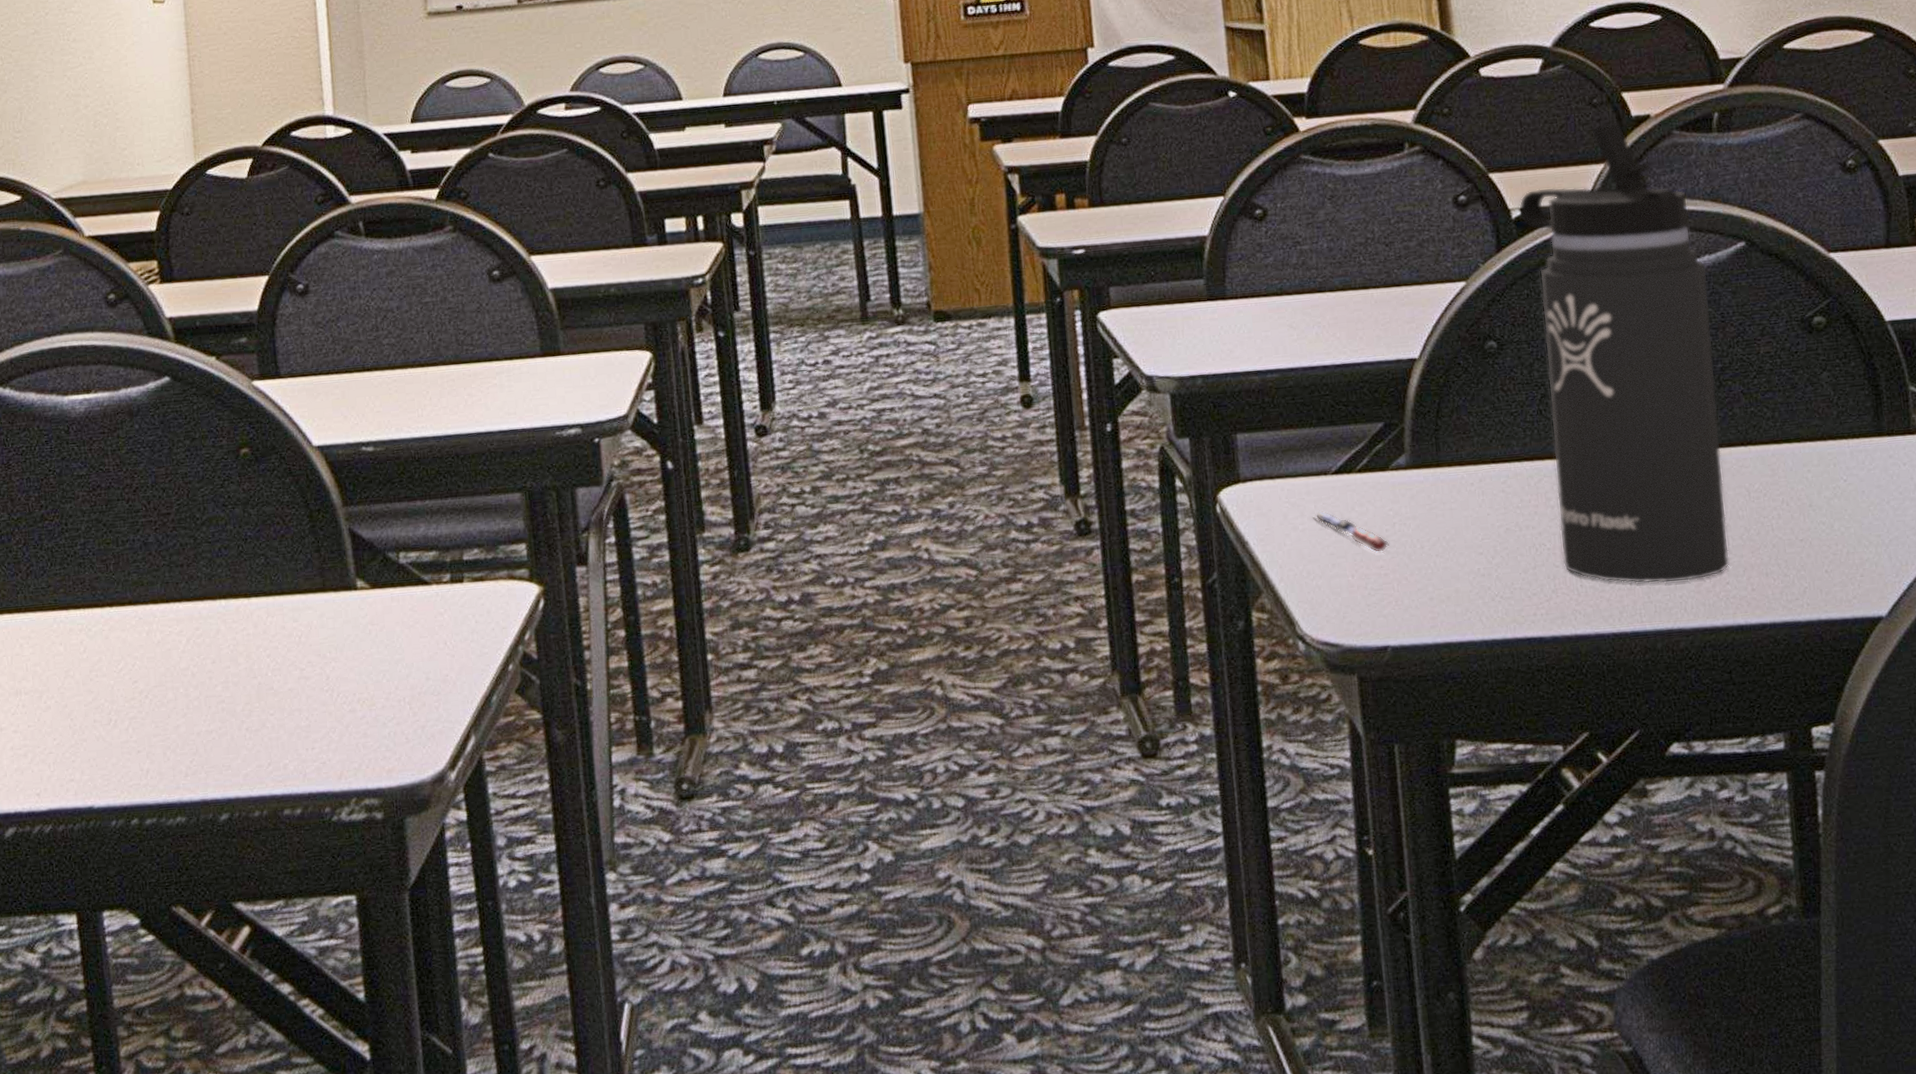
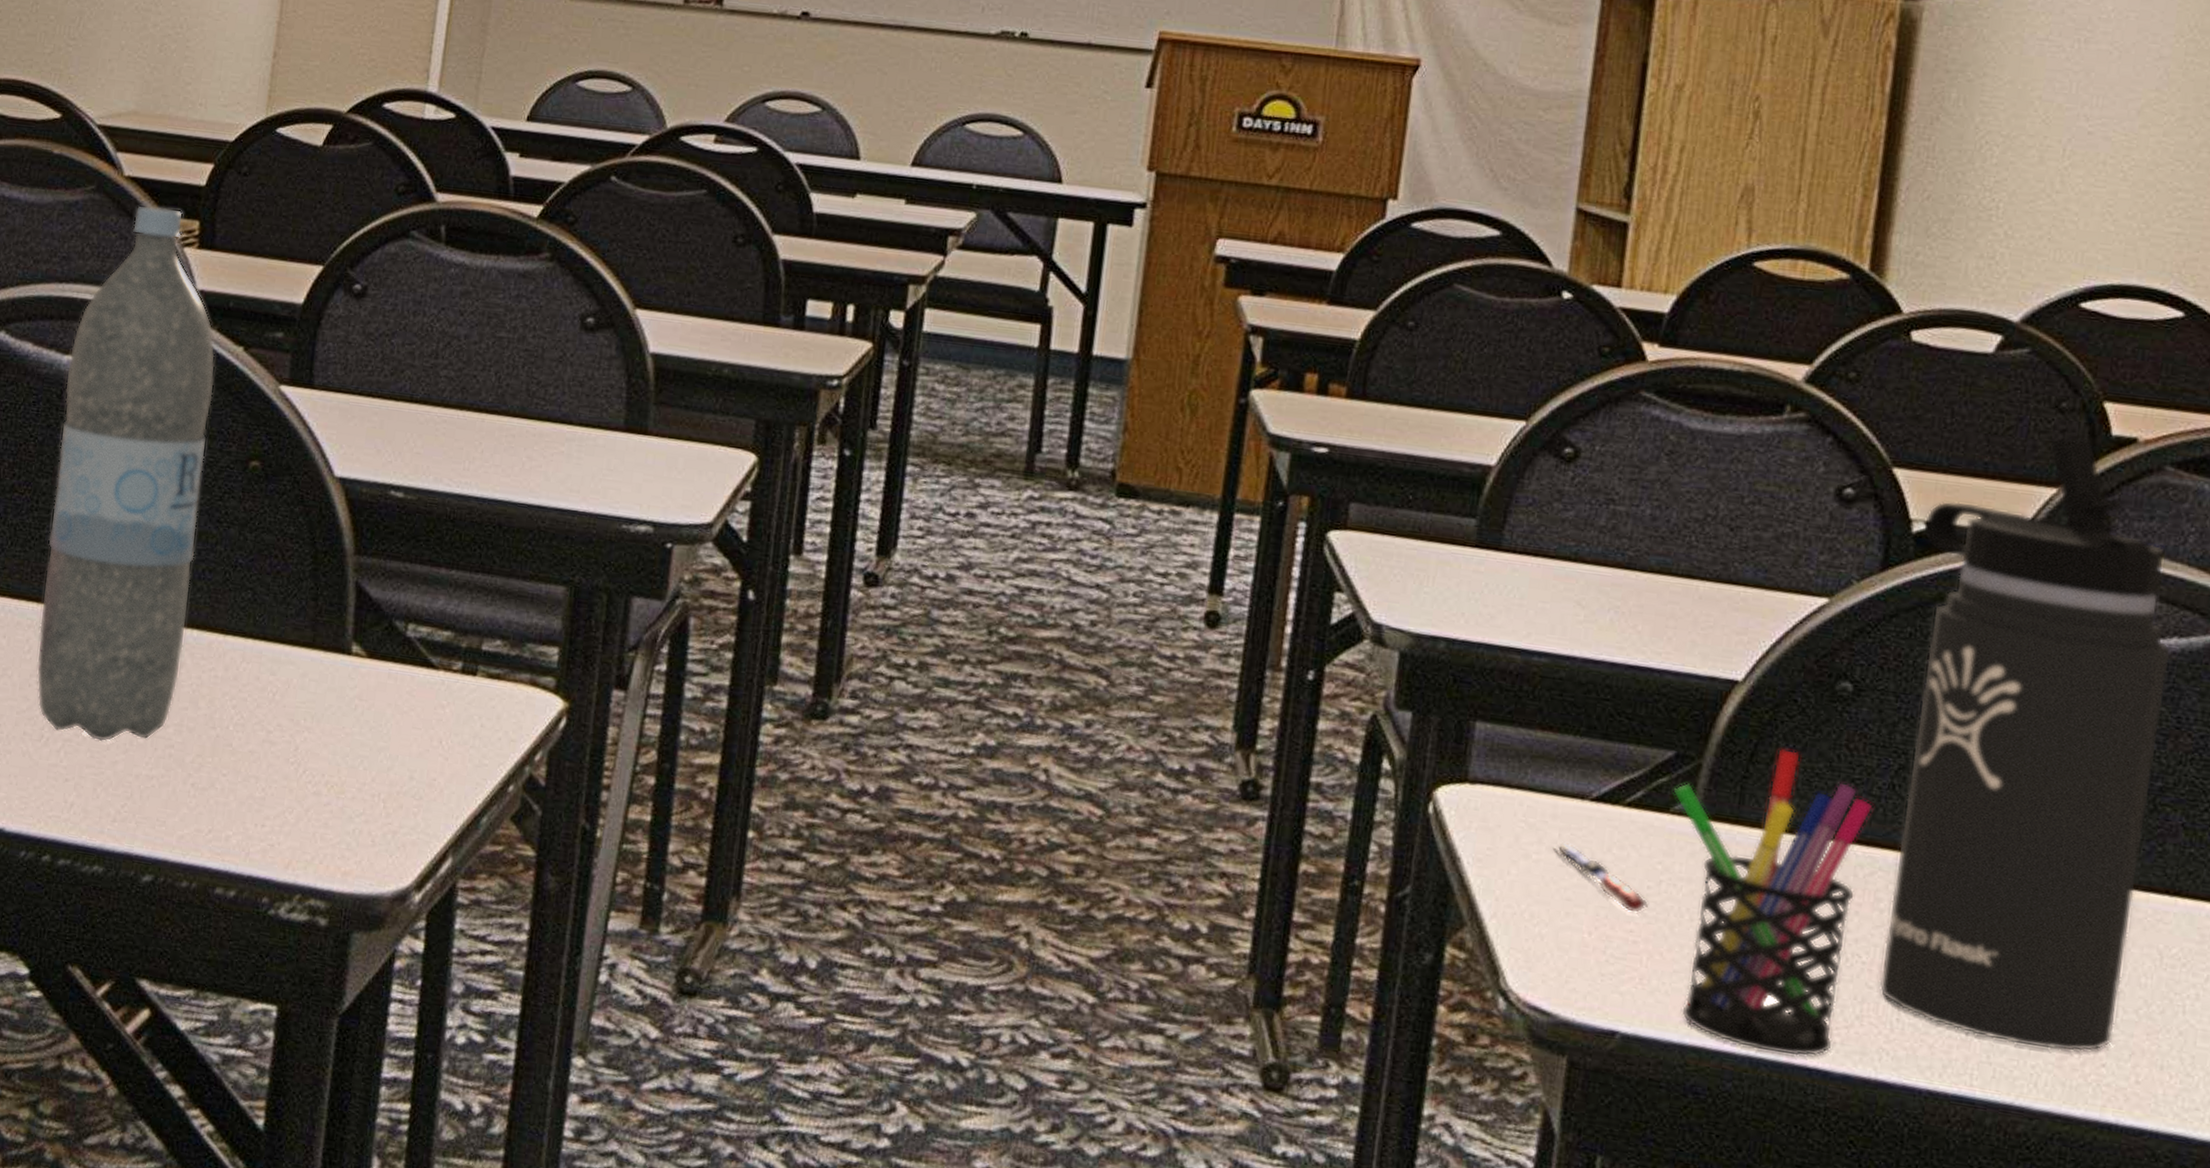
water bottle: none [69,254,217,713] -> present [36,205,216,742]
pen holder: none [1388,401,1540,634] -> present [1673,748,1873,1057]

